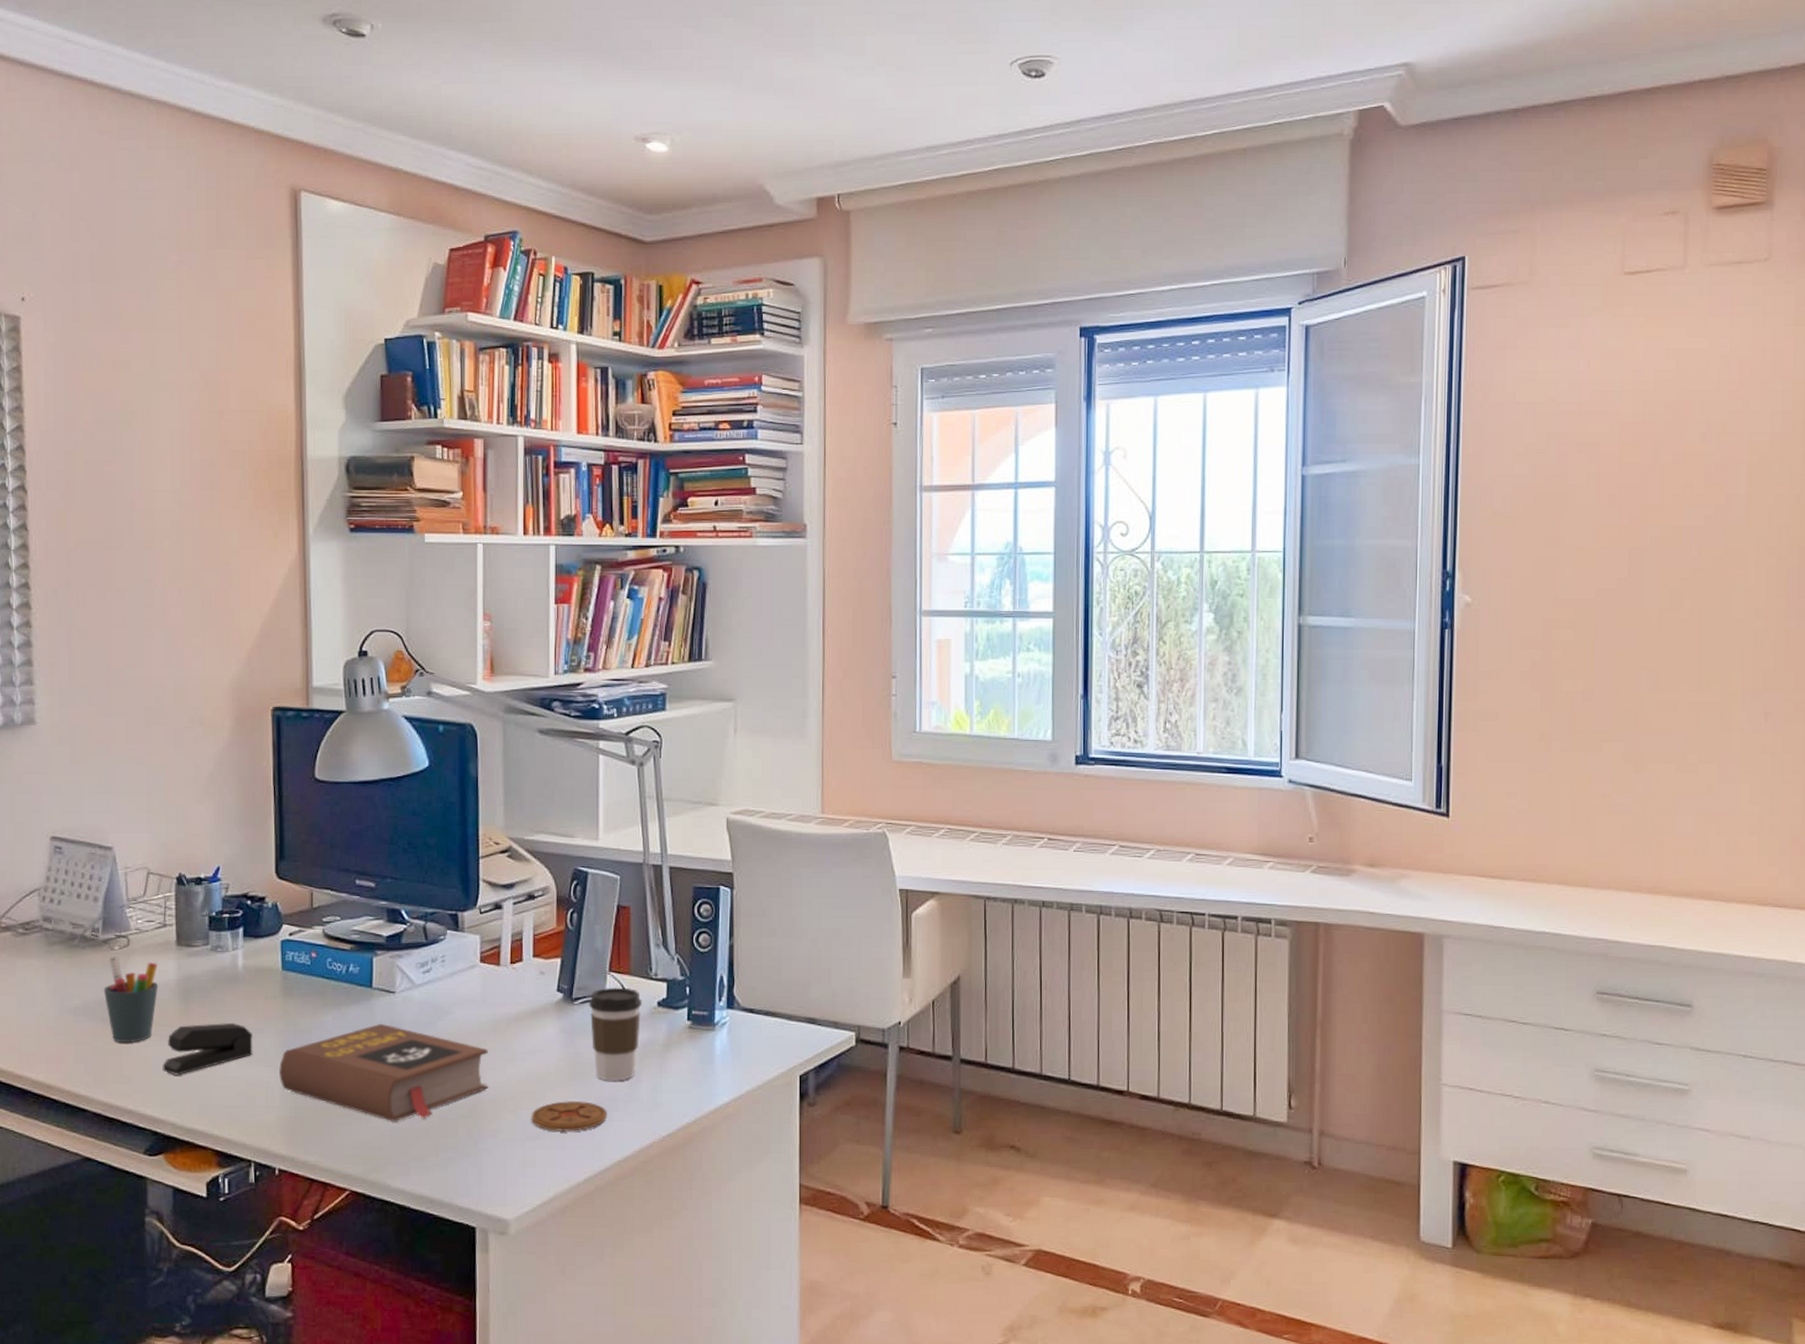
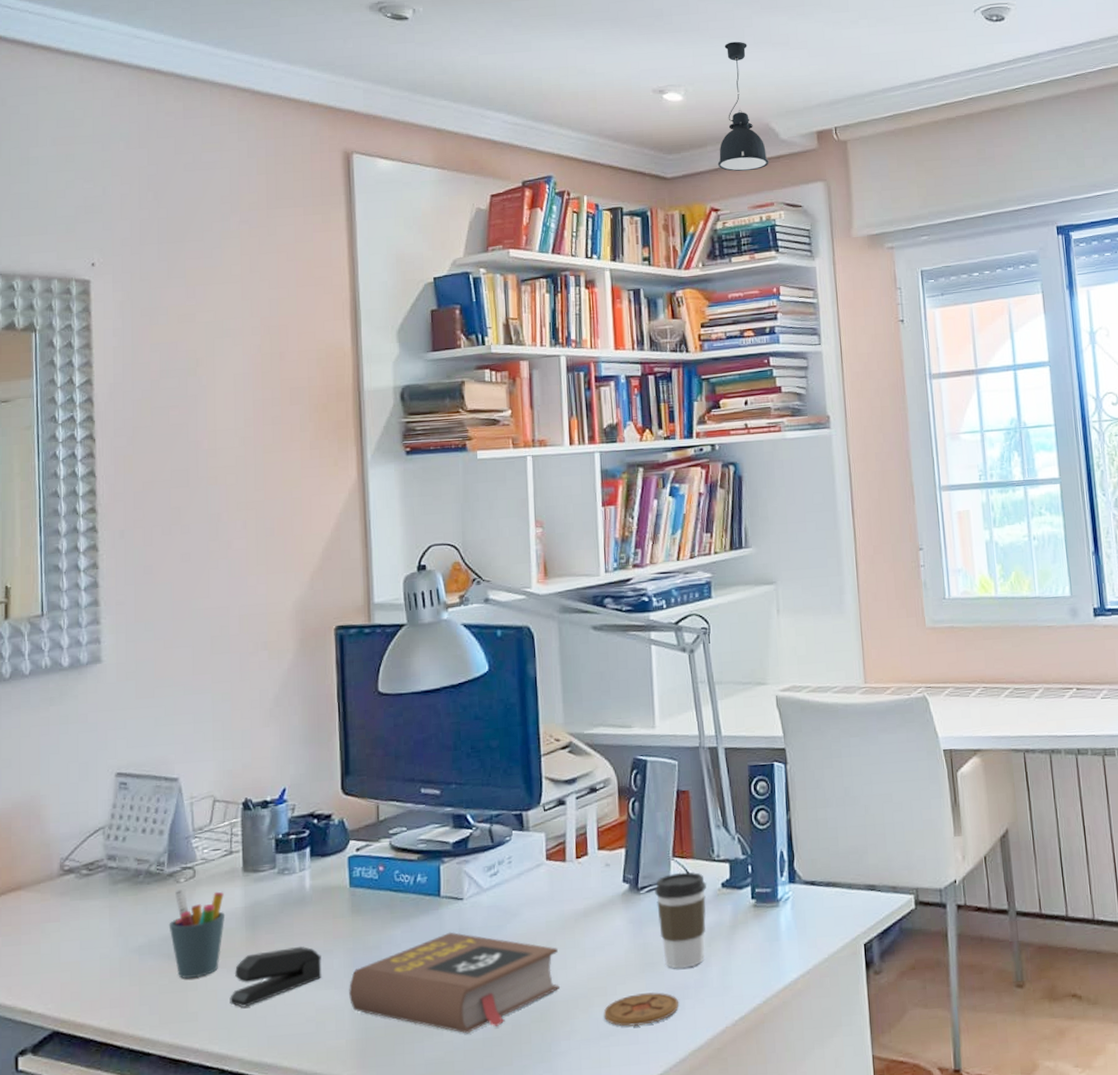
pendant light: none [702,84,760,240] -> present [717,41,769,172]

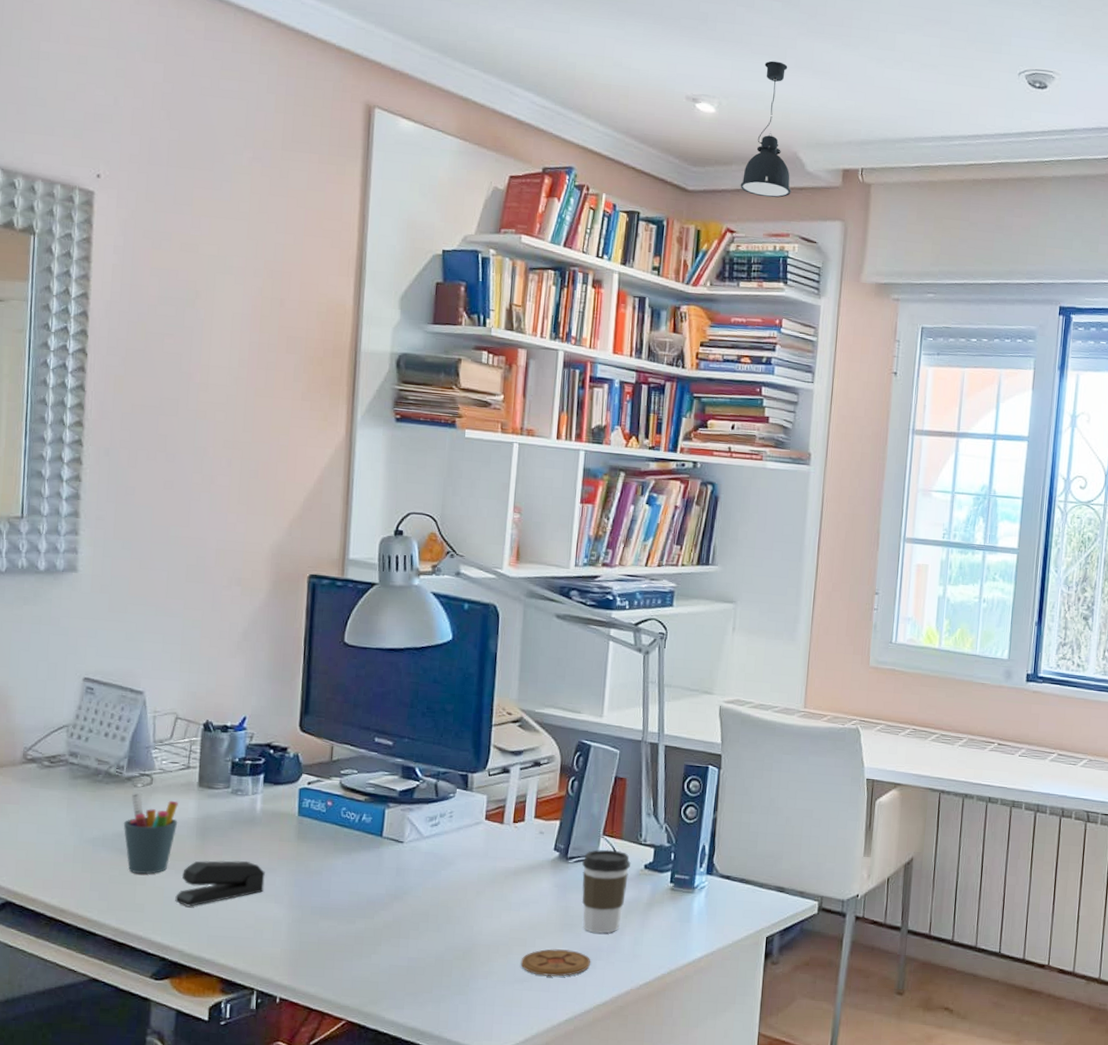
book: present [349,932,560,1034] -> none [287,869,486,960]

